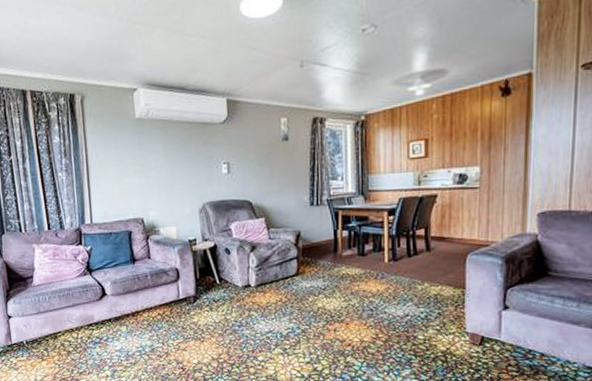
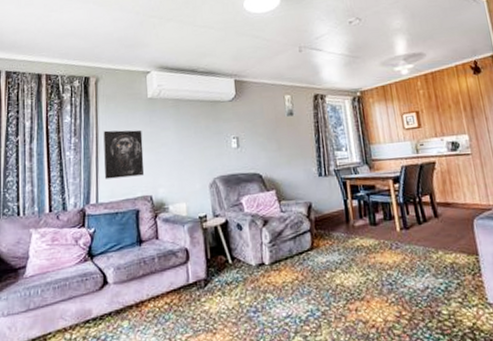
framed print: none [93,152,135,201] -> present [103,130,145,179]

